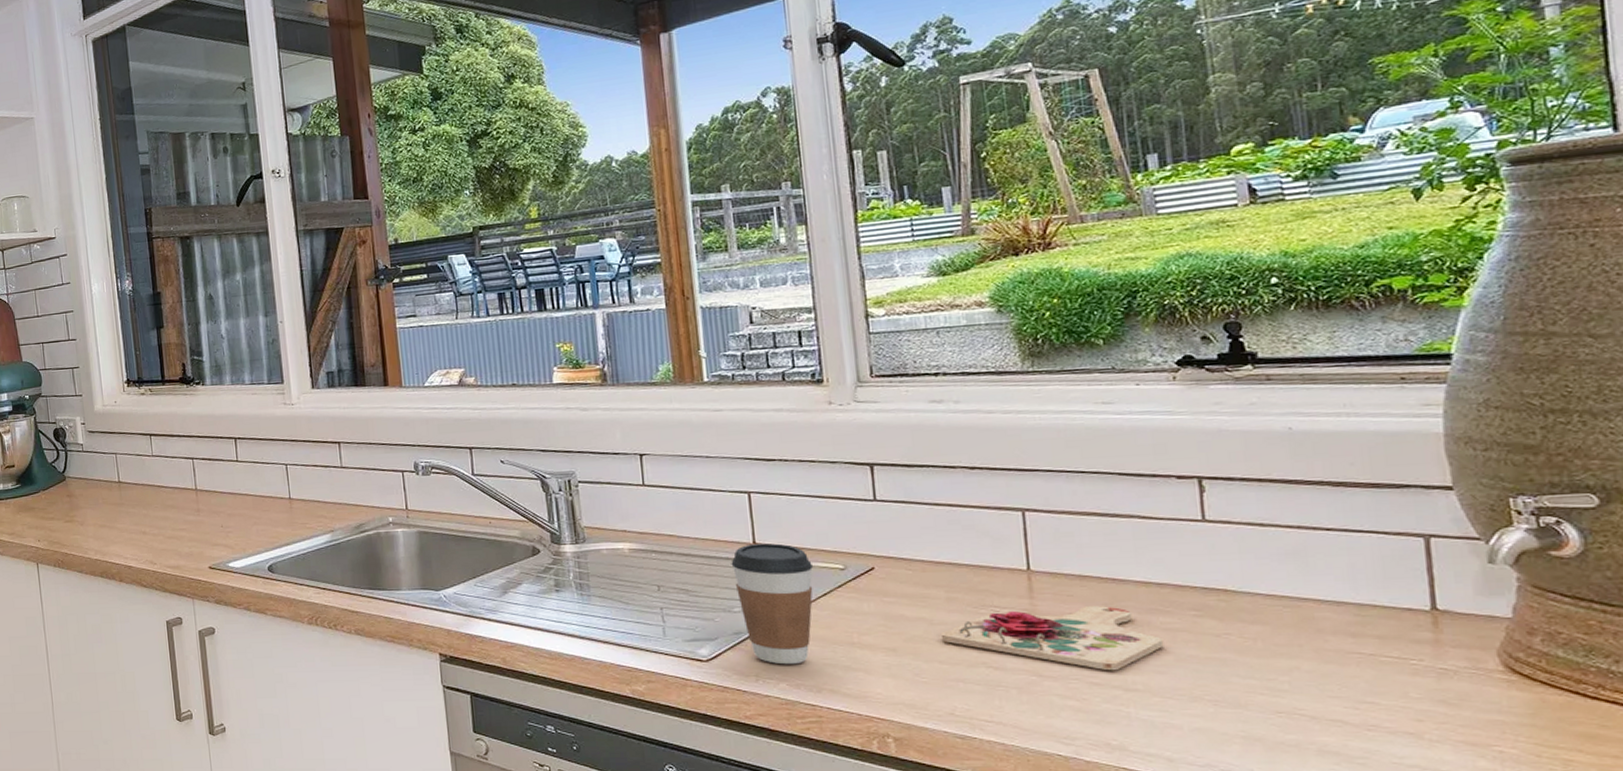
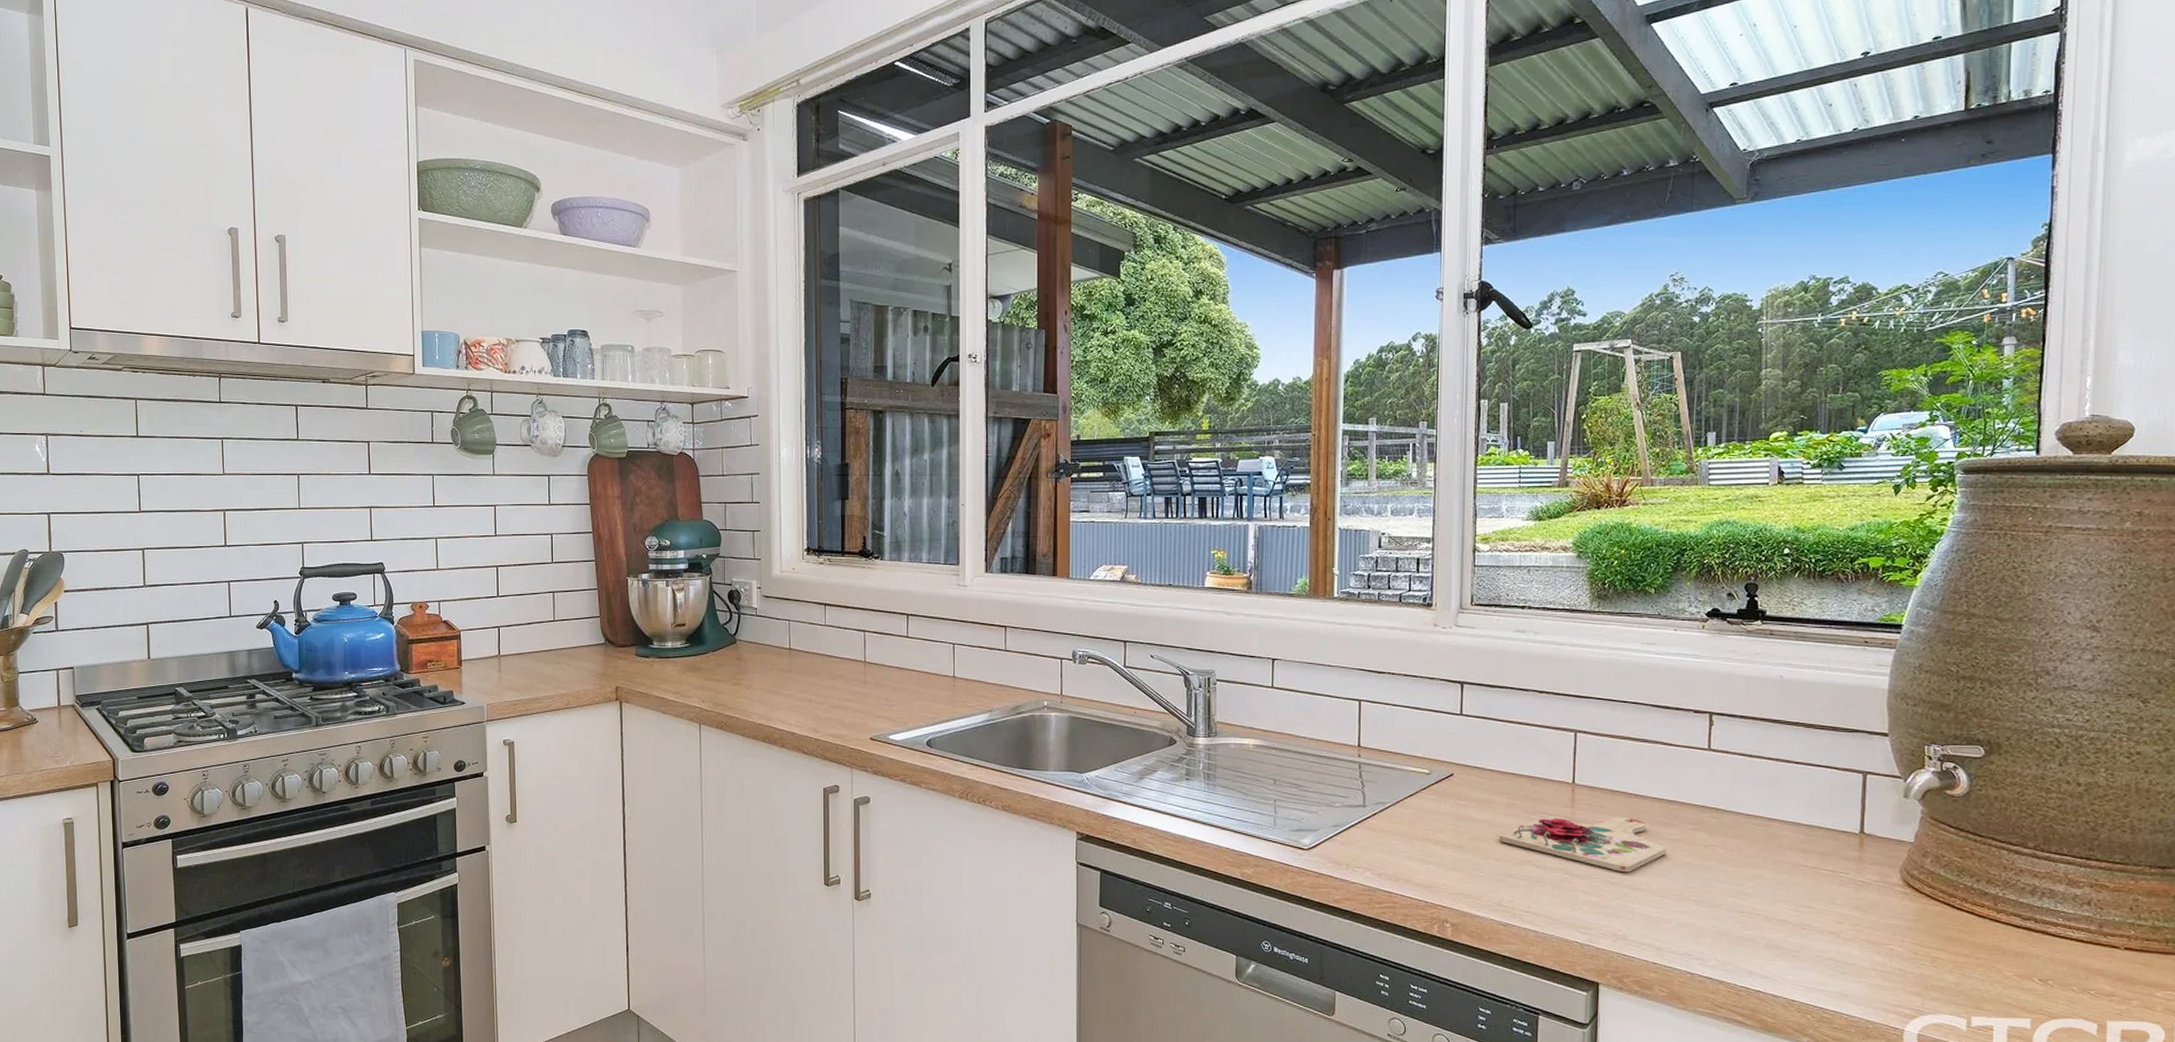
coffee cup: present [731,543,814,665] -> none [1338,747,1405,856]

